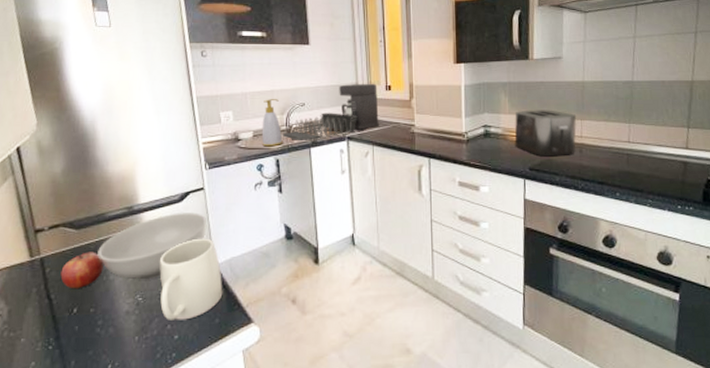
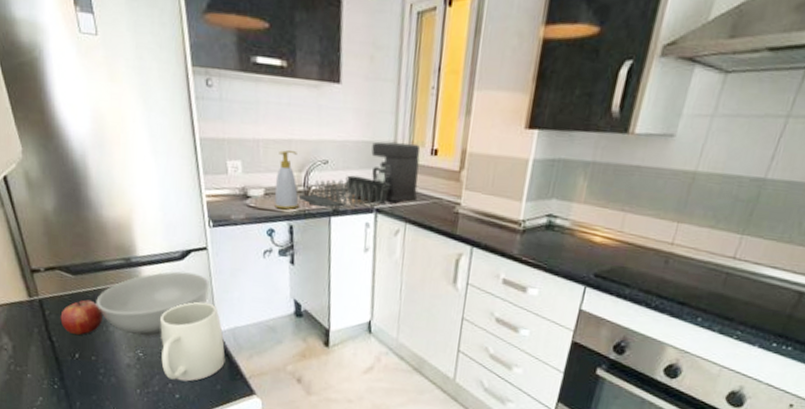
toaster: present [514,109,577,157] -> none [582,201,674,265]

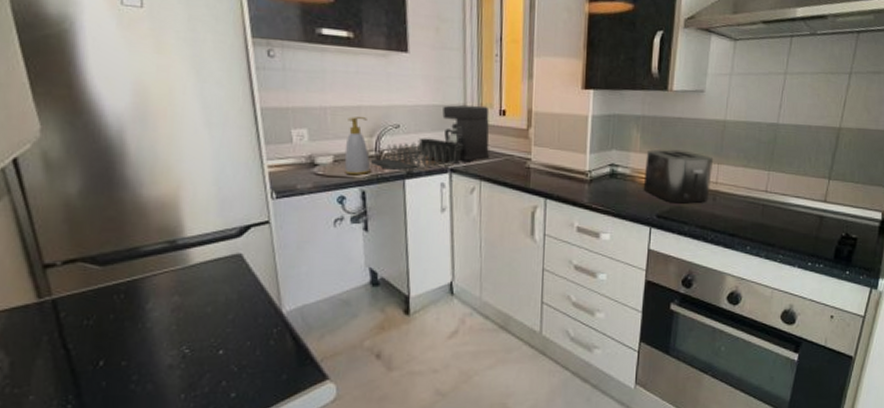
fruit: present [60,299,103,336] -> none [80,293,138,338]
bowl: present [96,271,209,337] -> none [130,250,272,329]
mug: present [160,301,226,382] -> none [212,281,293,376]
toaster: none [582,201,674,265] -> present [643,149,714,204]

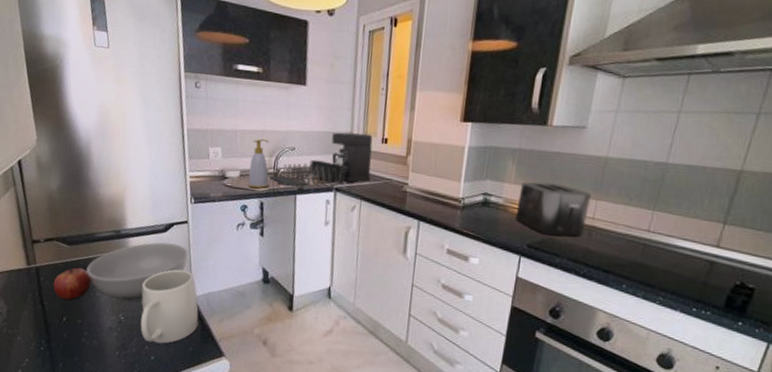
fruit: none [80,293,138,338] -> present [53,267,91,300]
bowl: none [130,250,272,329] -> present [86,242,188,301]
mug: none [212,281,293,376] -> present [140,269,199,344]

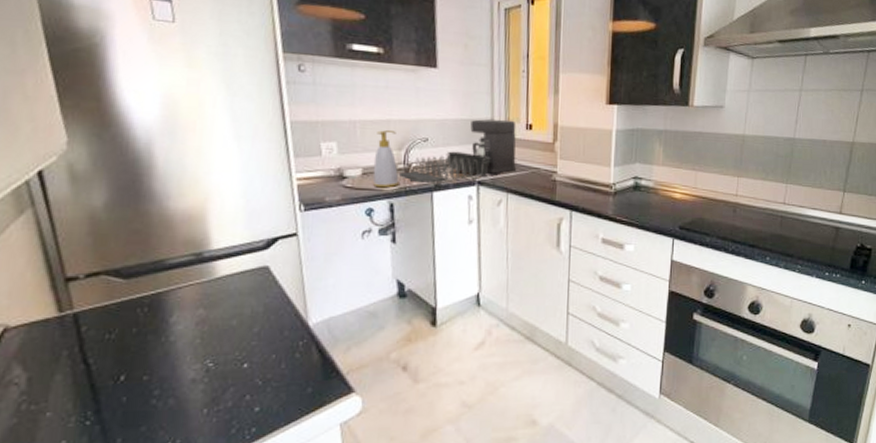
fruit: present [53,267,91,300] -> none [102,307,162,353]
bowl: present [86,242,188,301] -> none [153,262,299,342]
mug: present [140,269,199,344] -> none [237,293,318,390]
toaster: present [515,181,592,237] -> none [666,162,734,215]

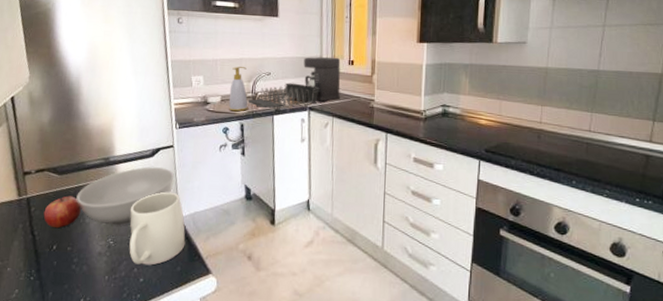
fruit: none [102,307,162,353] -> present [43,196,81,229]
bowl: none [153,262,299,342] -> present [76,167,174,226]
mug: none [237,293,318,390] -> present [129,191,186,266]

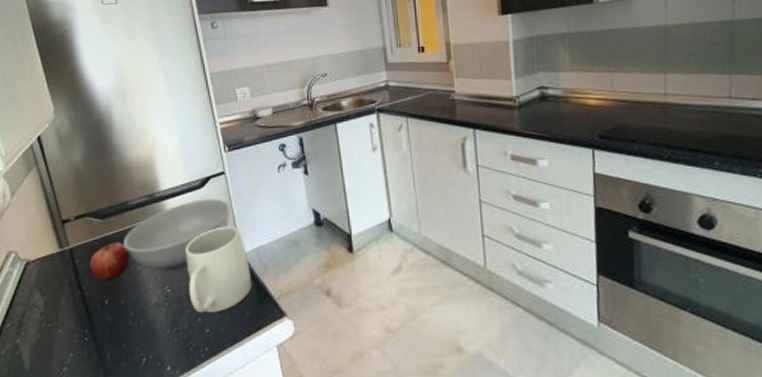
soap bottle: present [228,66,248,112] -> none [281,69,305,125]
dish rack: present [247,82,320,111] -> none [303,82,387,118]
coffee maker: present [303,56,341,102] -> none [364,45,413,100]

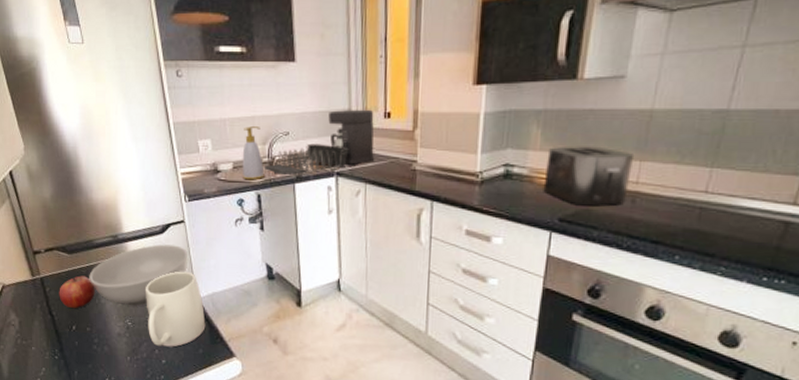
soap bottle: none [281,69,305,125] -> present [242,125,265,180]
dish rack: none [303,82,387,118] -> present [263,143,349,178]
coffee maker: none [364,45,413,100] -> present [328,109,374,165]
toaster: none [577,63,659,121] -> present [543,146,635,206]

